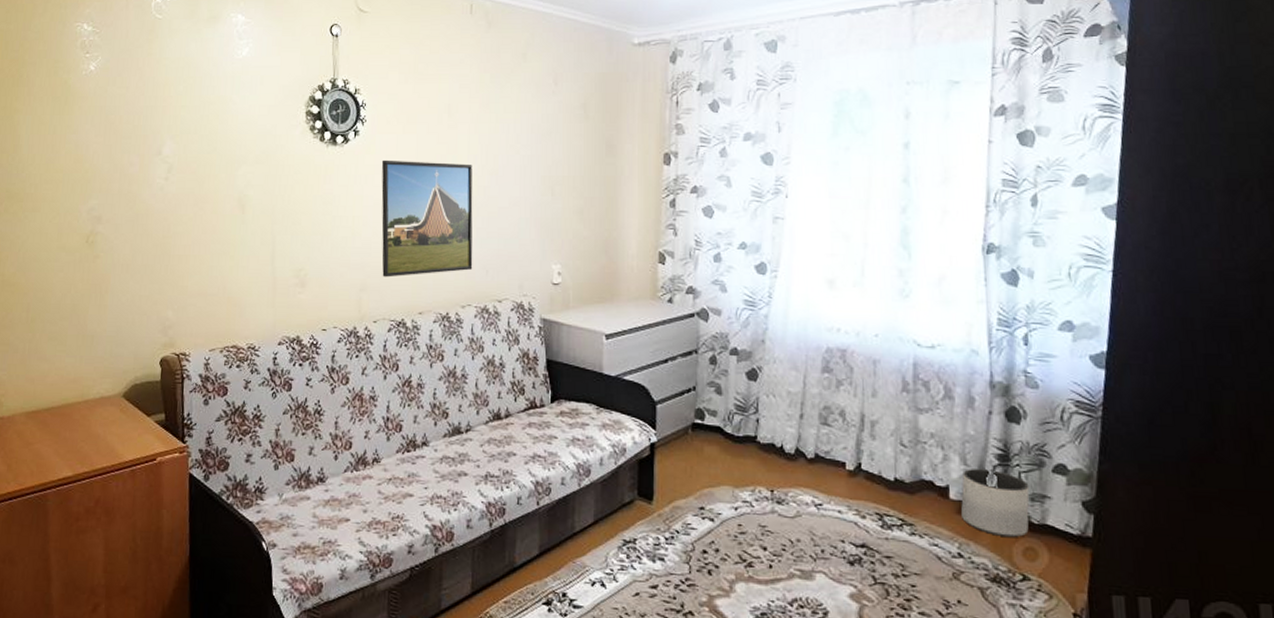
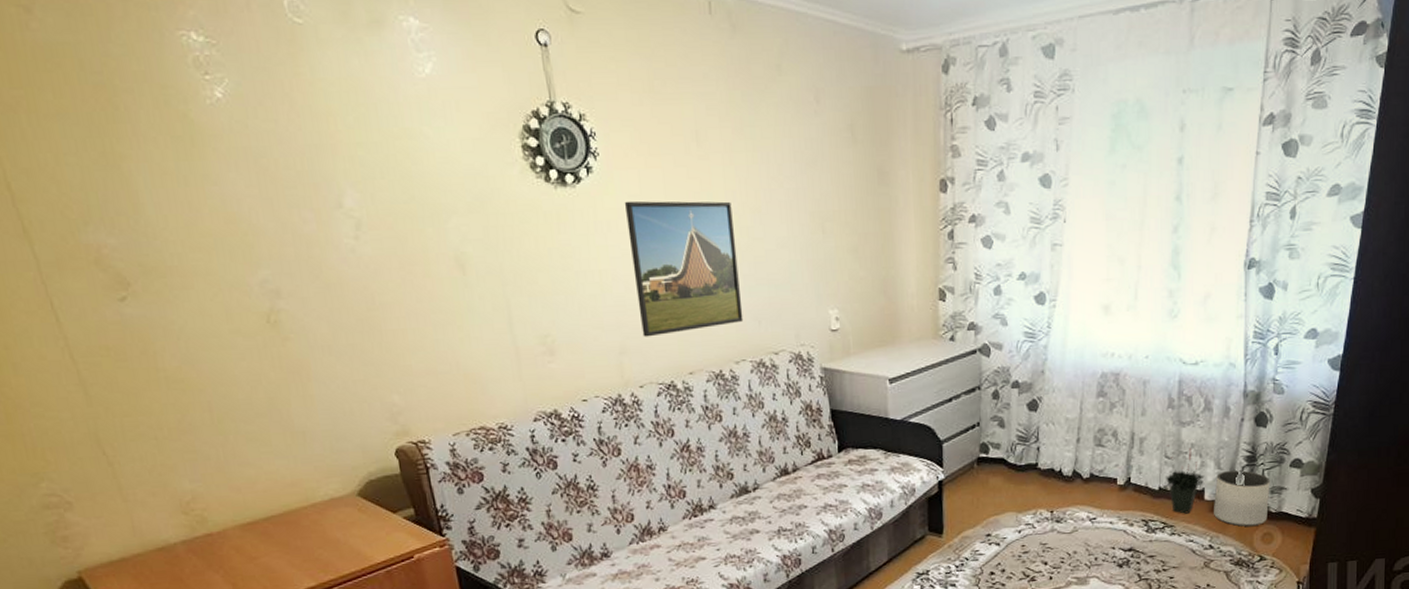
potted plant: none [900,432,949,513] -> present [1163,445,1205,514]

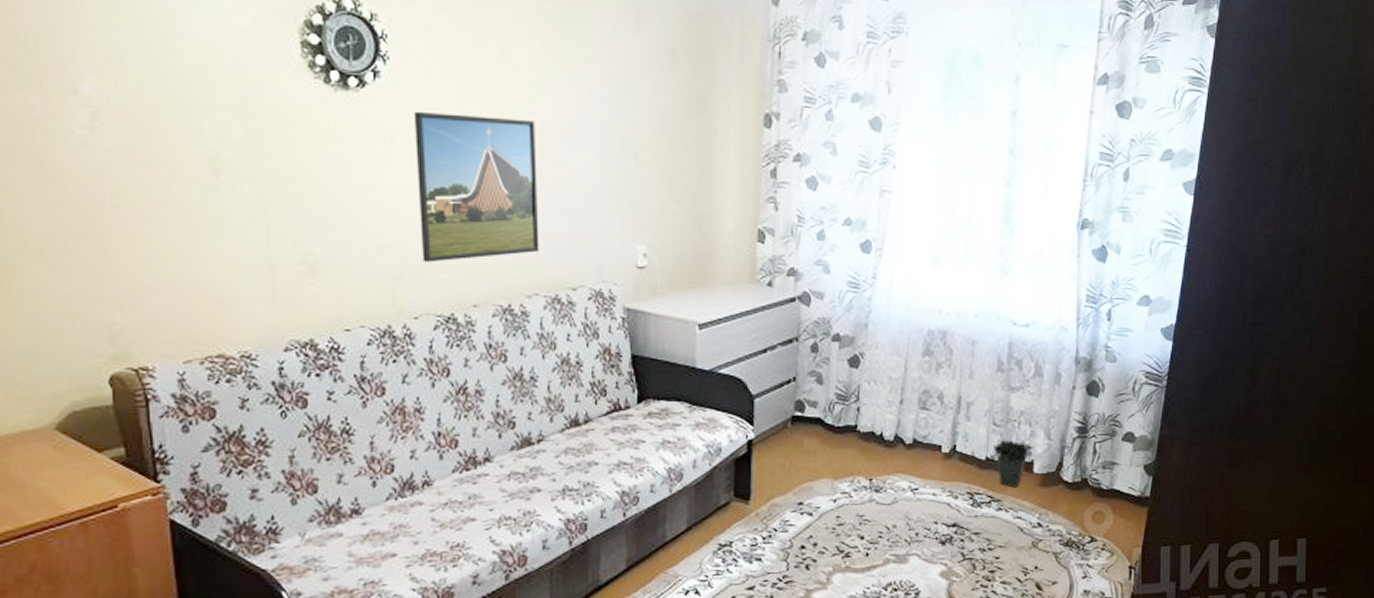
planter: present [1214,470,1270,527] -> none [1043,442,1102,505]

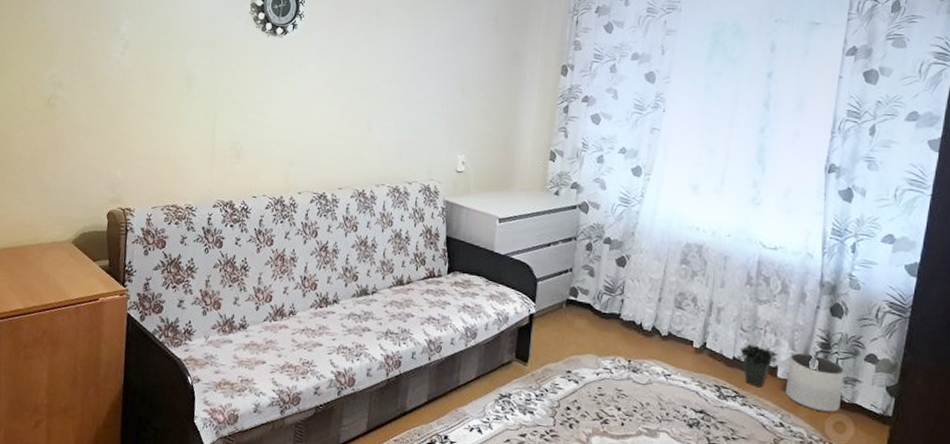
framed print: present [413,111,540,263] -> none [309,51,395,156]
planter: none [1043,442,1102,505] -> present [786,353,844,413]

